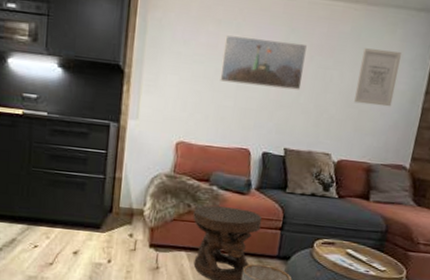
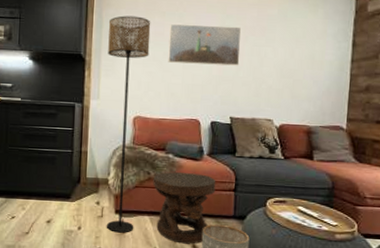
floor lamp: none [138,20,204,269] -> present [106,15,151,233]
wall art: present [354,48,401,107] -> none [288,27,325,75]

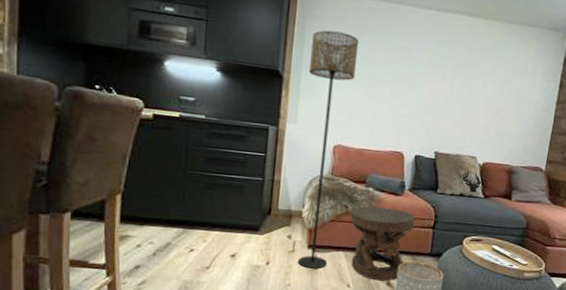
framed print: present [168,24,242,66] -> none [374,46,454,98]

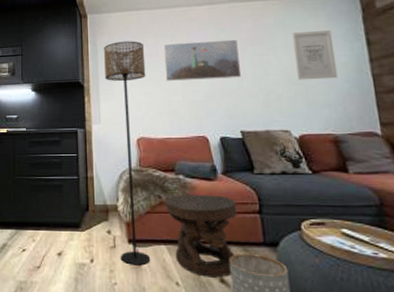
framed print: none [374,46,454,98] -> present [163,39,242,81]
wall art: none [496,61,536,115] -> present [291,30,338,80]

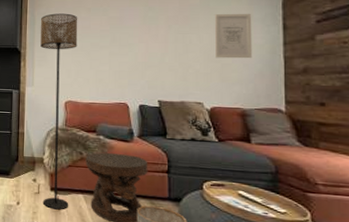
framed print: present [163,39,242,81] -> none [95,17,165,53]

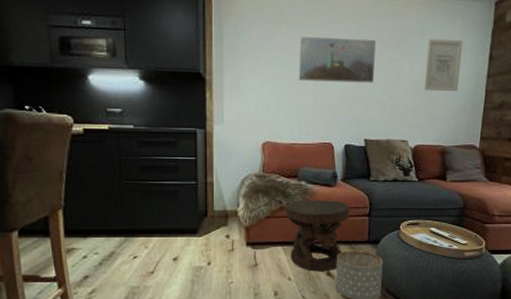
floor lamp: present [40,13,78,210] -> none [231,26,278,265]
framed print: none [95,17,165,53] -> present [298,36,377,83]

